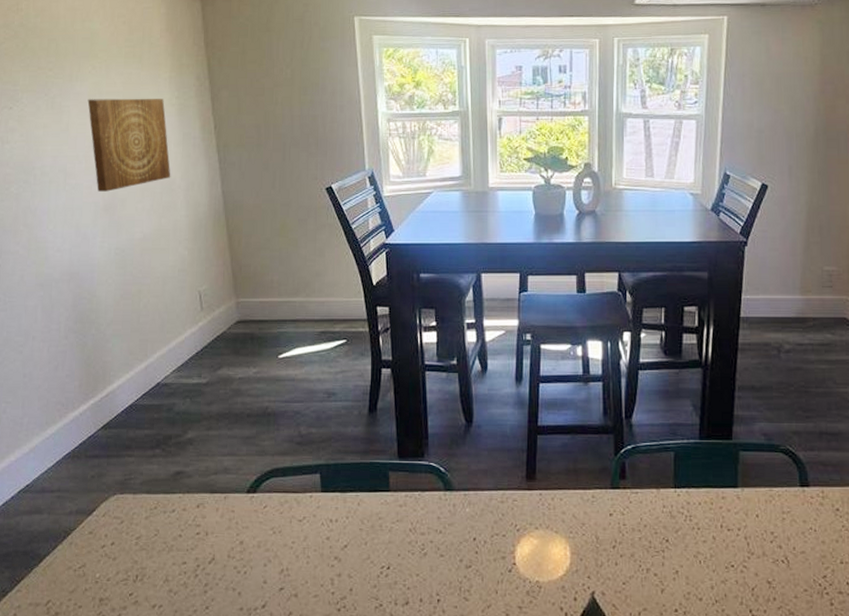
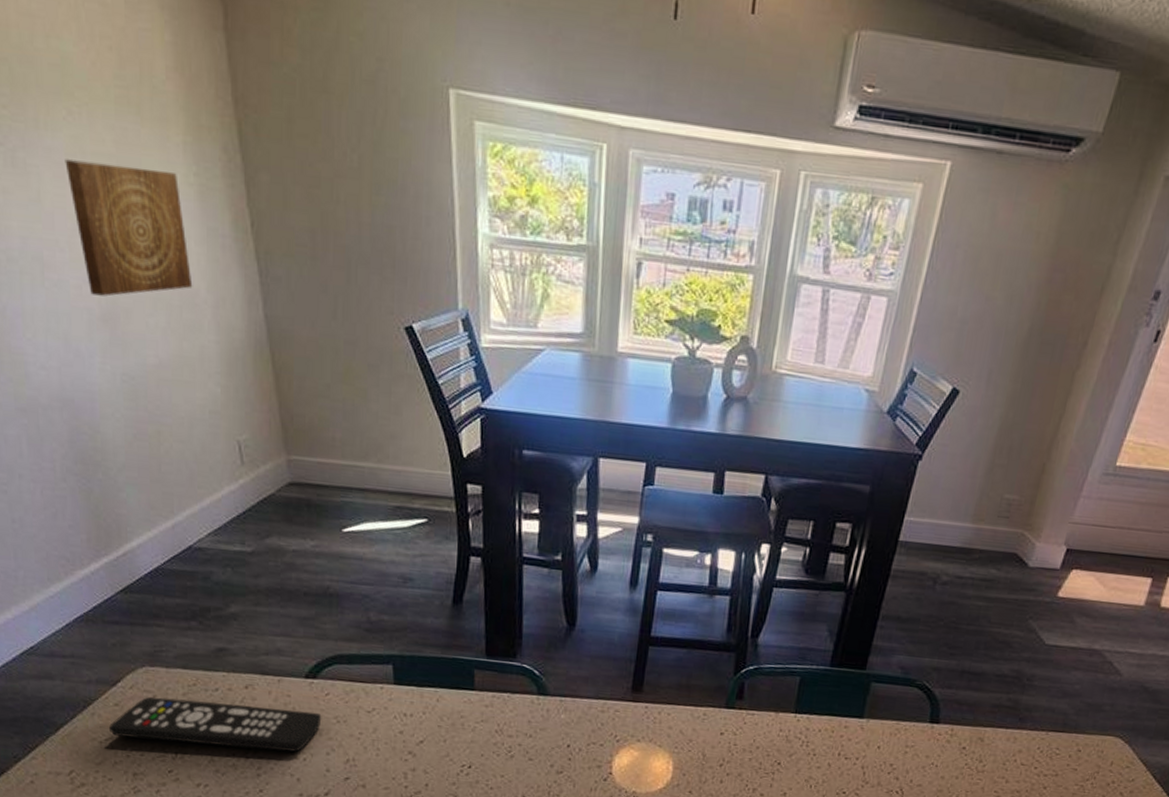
remote control: none [82,522,261,566] -> present [108,697,322,752]

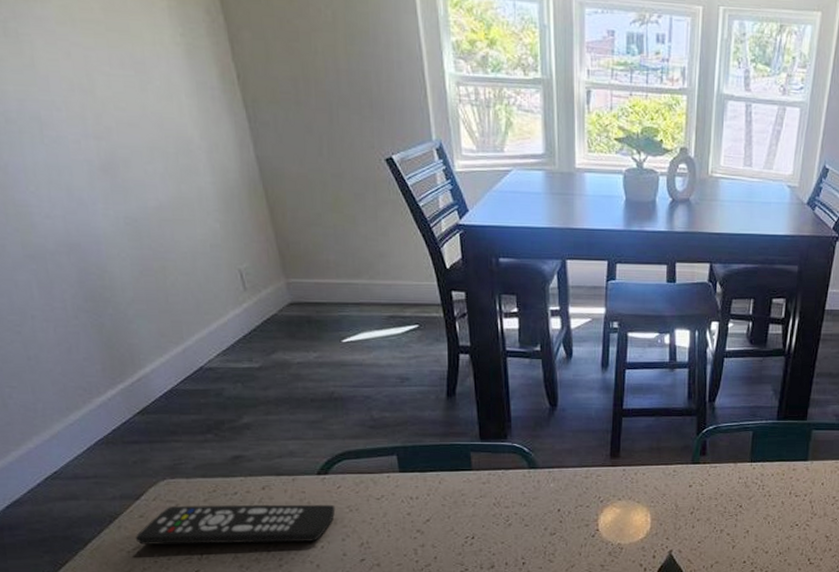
wall art: present [65,159,193,297] -> none [55,27,187,149]

